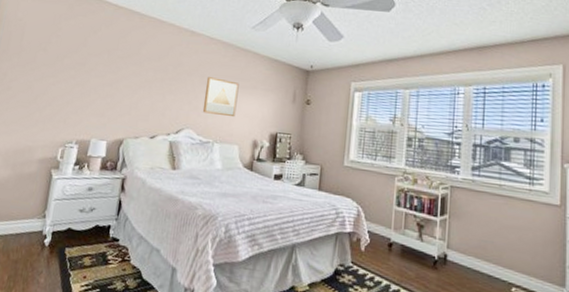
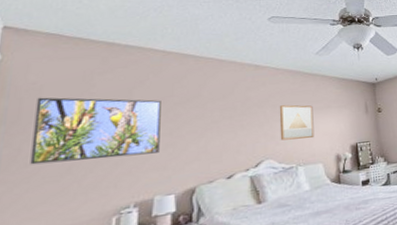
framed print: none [10,32,108,100] -> present [30,97,161,165]

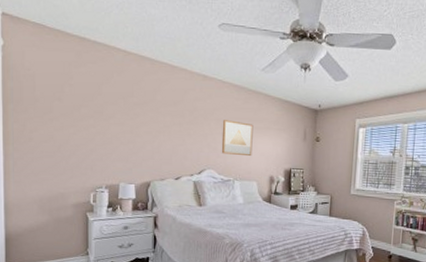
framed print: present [30,97,161,165] -> none [32,83,124,147]

